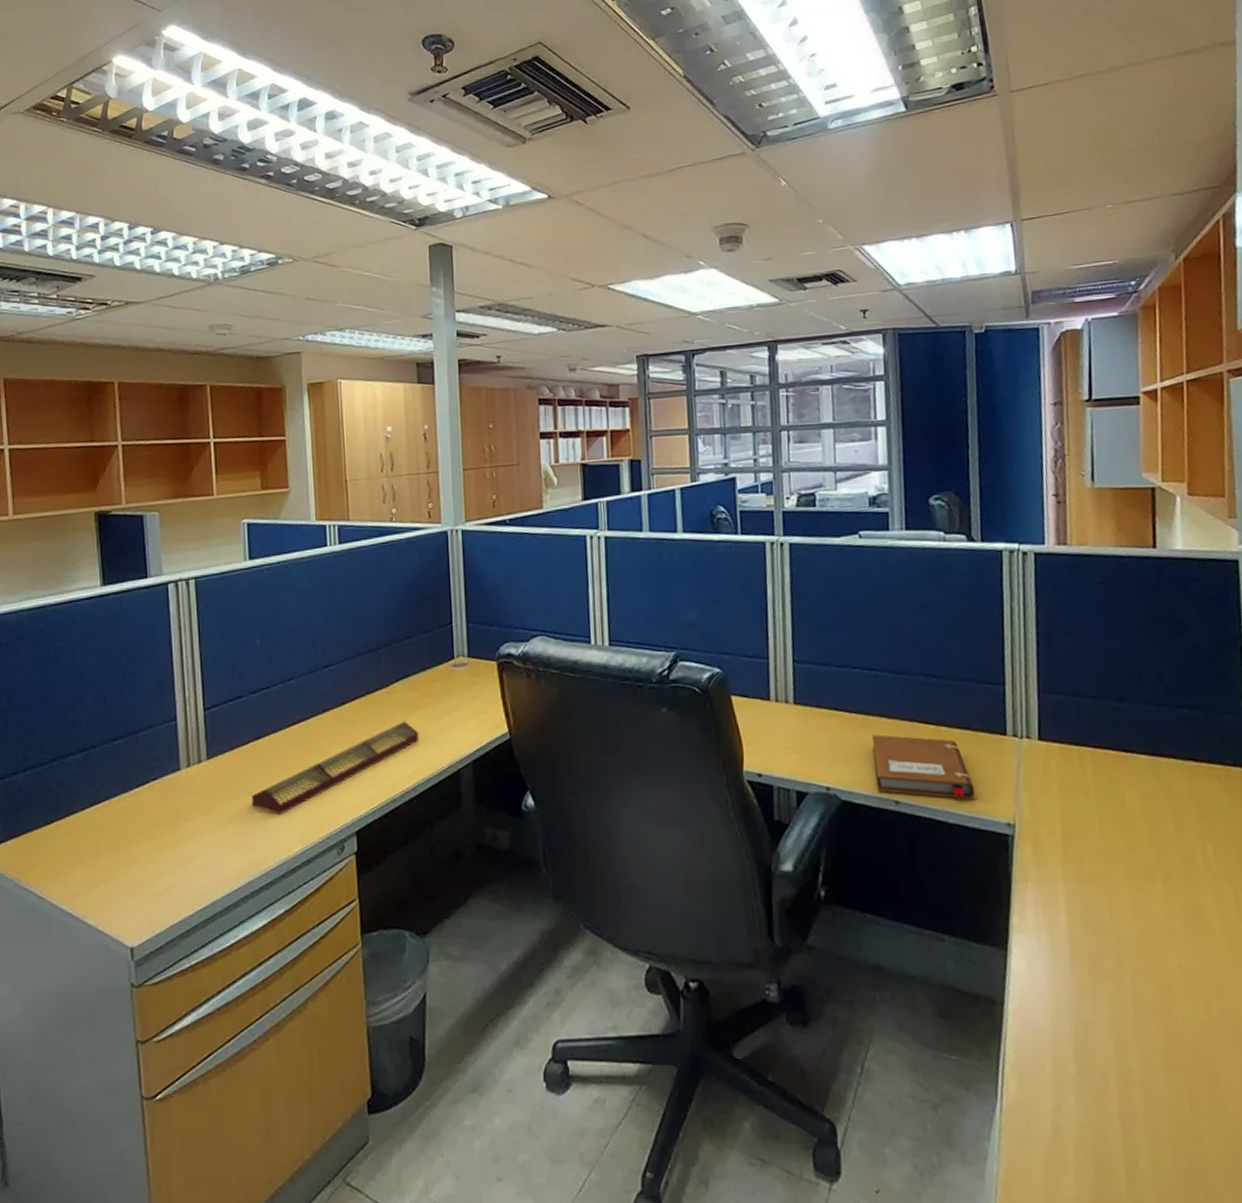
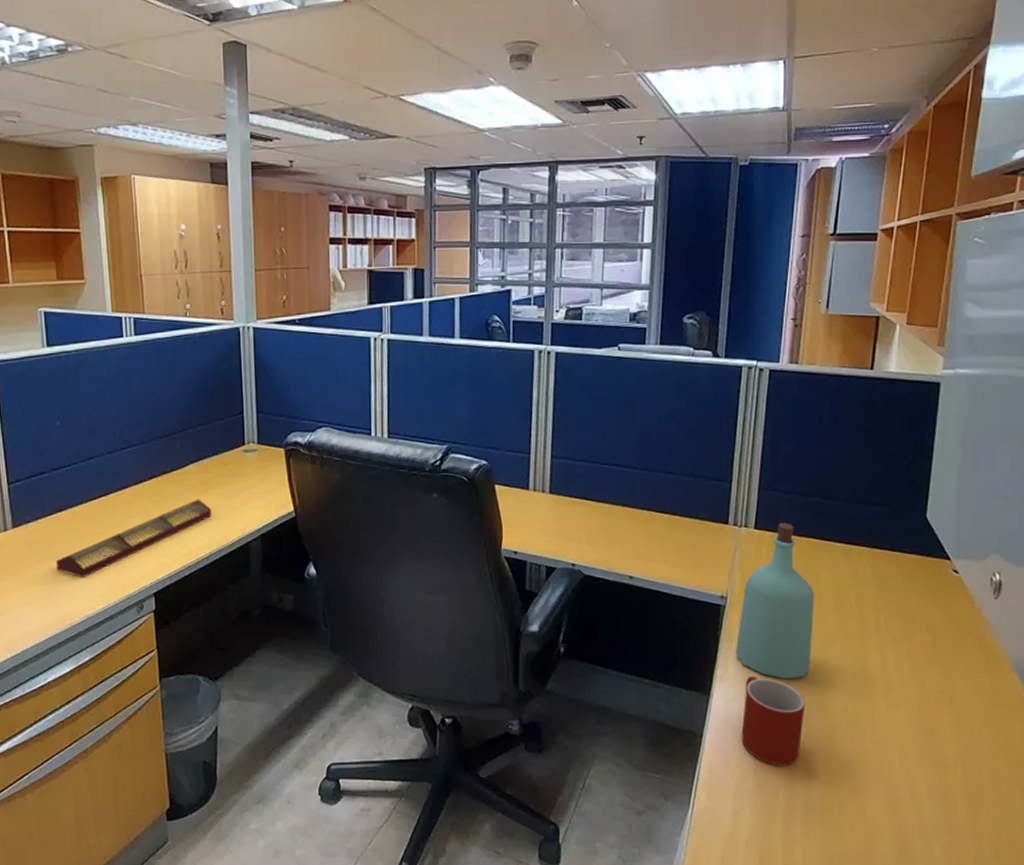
notebook: present [872,734,976,800] -> none [614,521,697,576]
bottle: none [1032,731,1129,929] -> present [735,523,815,680]
mug: none [1049,924,1130,1044] -> present [741,676,806,766]

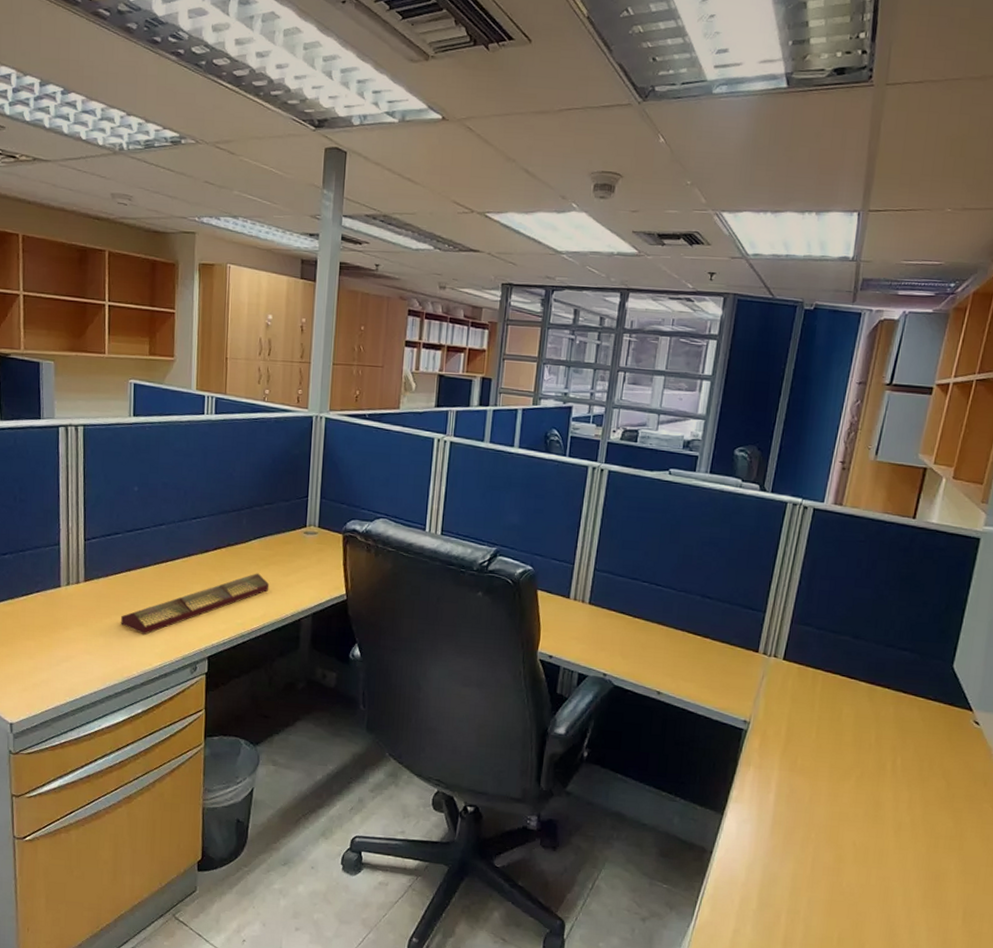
bottle: present [735,523,815,680] -> none [752,657,836,808]
mug: present [741,676,806,766] -> none [749,800,816,891]

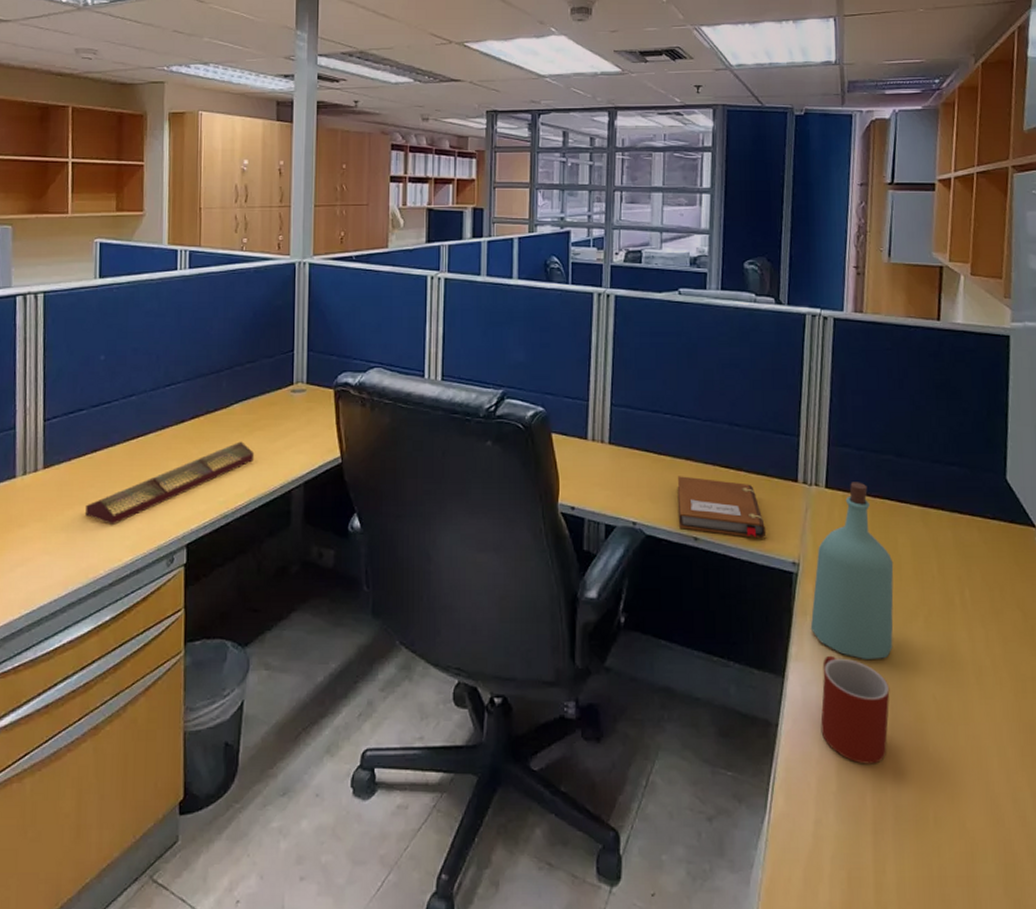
notebook: none [645,637,724,698] -> present [677,476,766,539]
mug: none [749,800,816,891] -> present [820,655,890,764]
bottle: none [752,657,836,808] -> present [810,482,894,661]

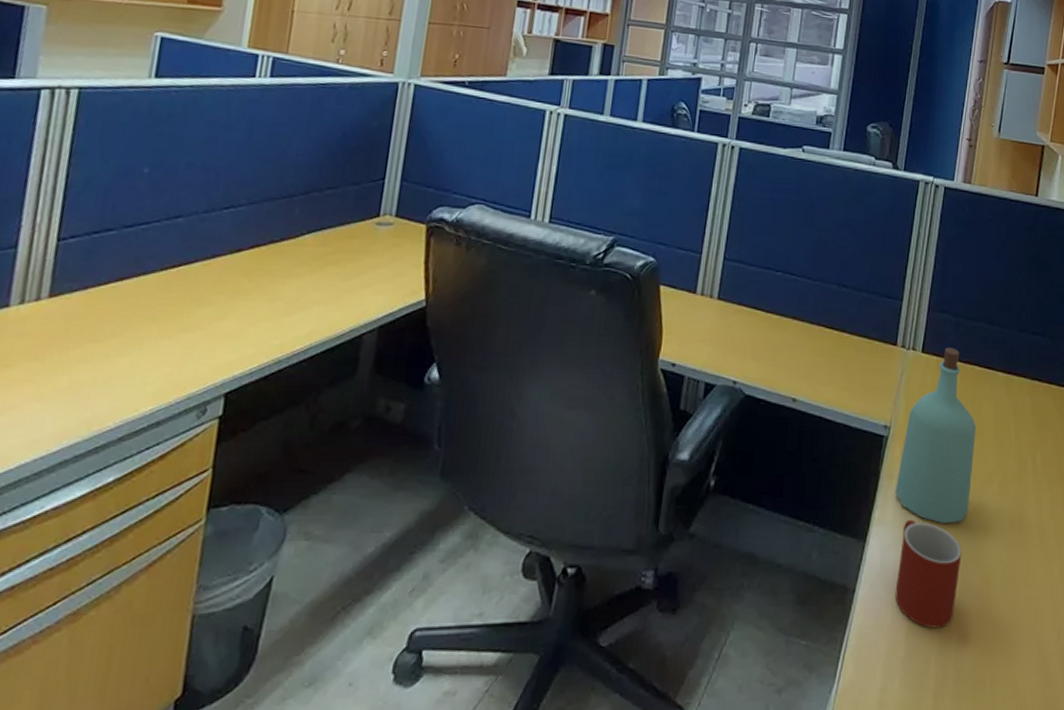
keyboard: present [86,441,255,525] -> none [98,277,324,368]
notebook: present [677,476,766,539] -> none [779,335,863,402]

